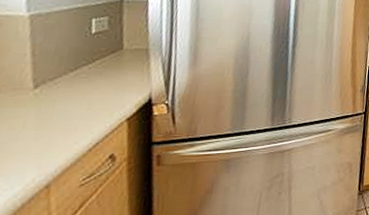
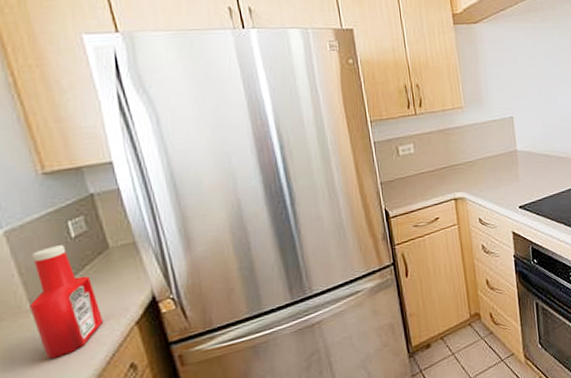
ketchup bottle: none [31,37,98,136] -> present [30,245,104,359]

